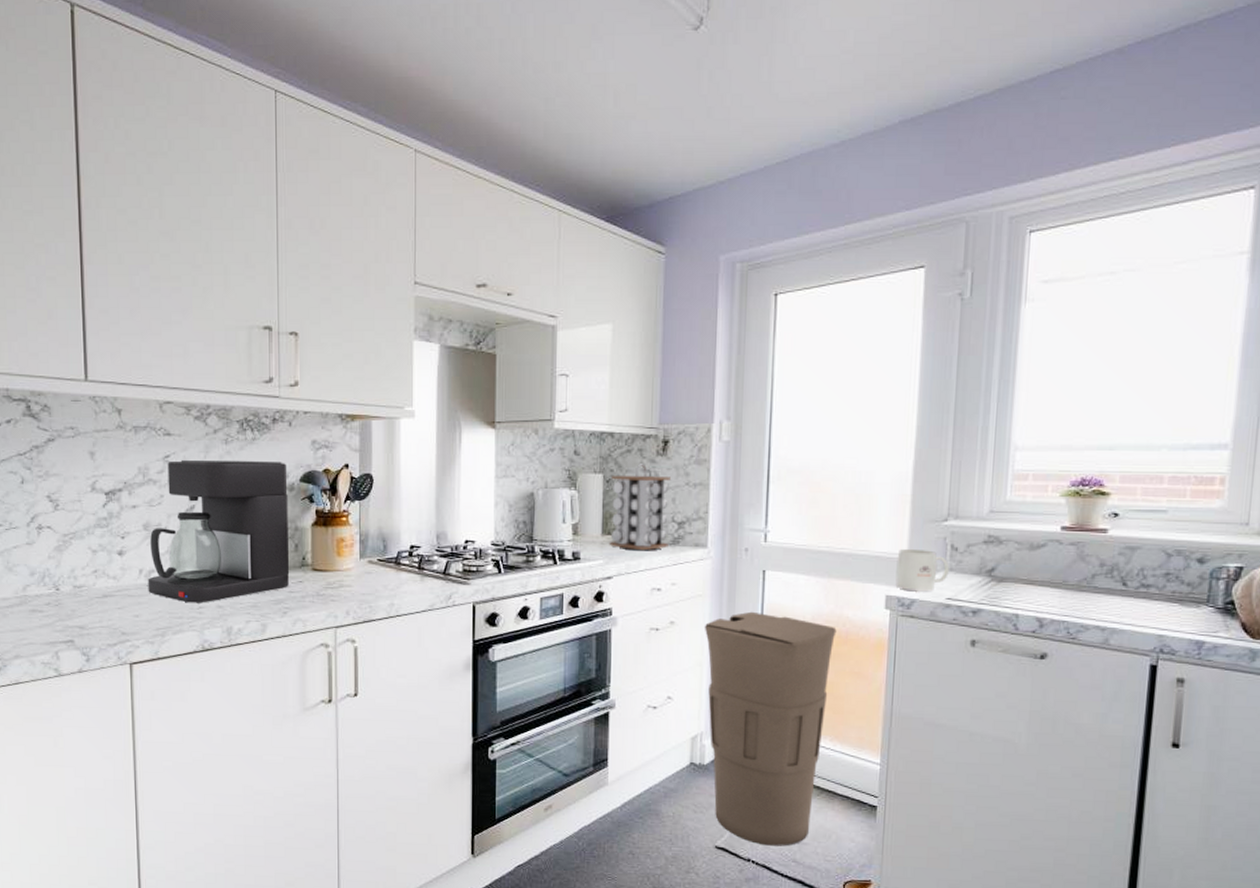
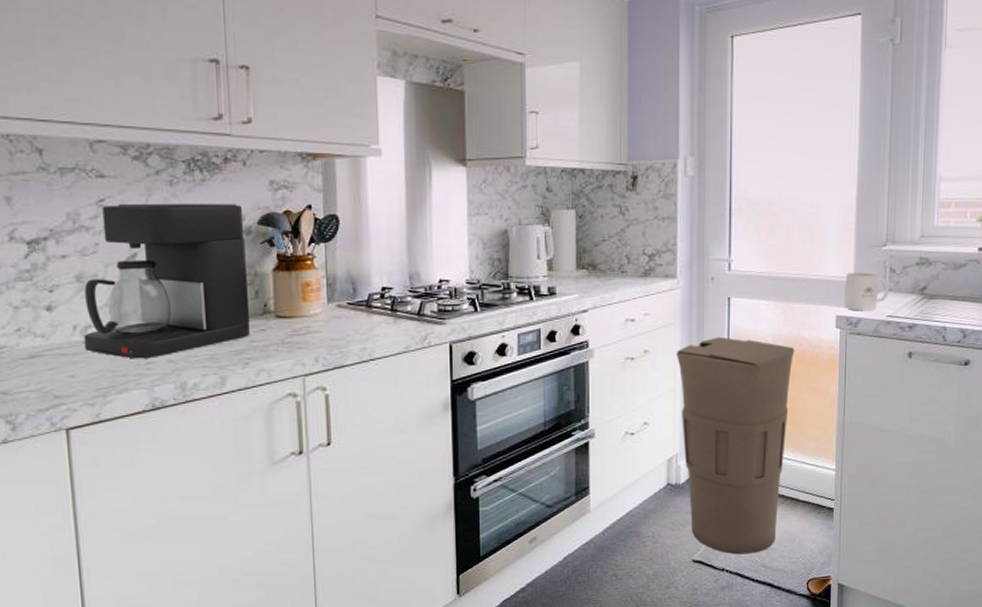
spice rack: present [609,464,671,551] -> none [583,199,640,284]

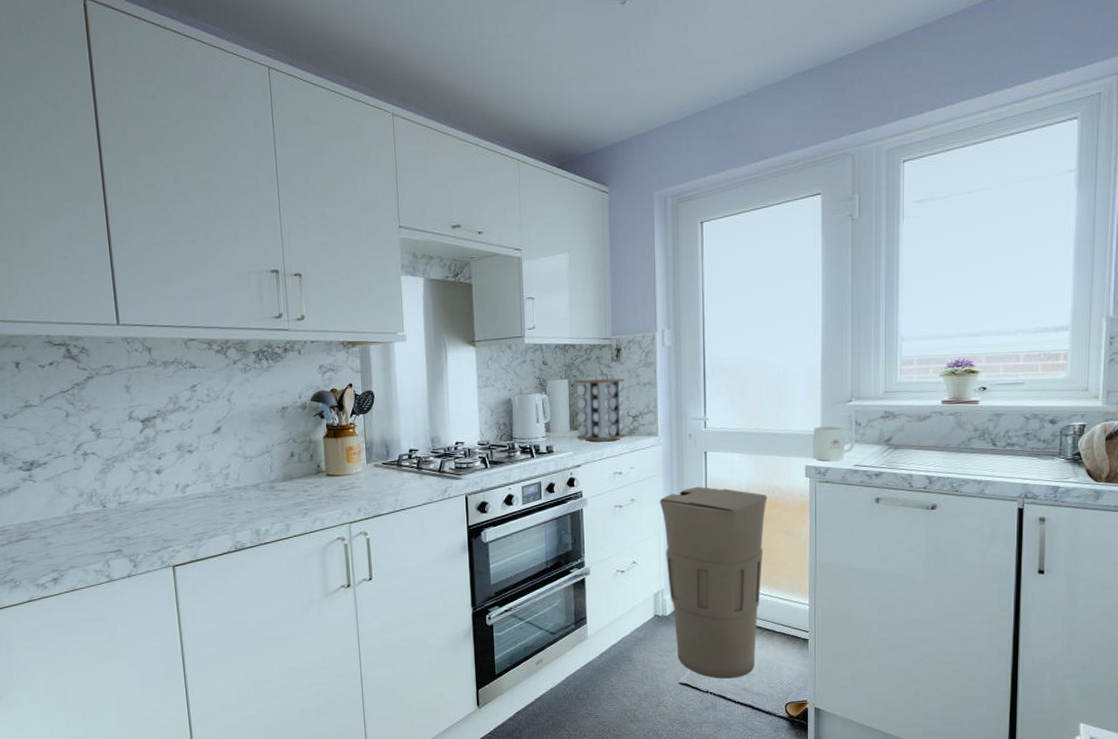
coffee maker: present [83,203,251,359] -> none [183,385,307,511]
spice rack: none [583,199,640,284] -> present [575,369,626,442]

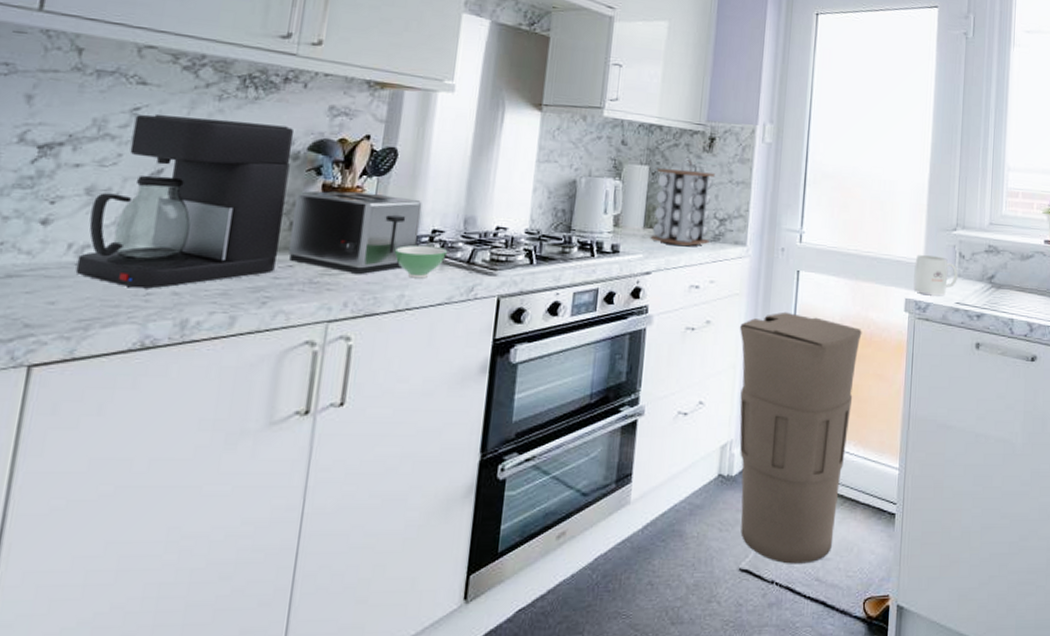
coffee maker: none [183,385,307,511] -> present [75,114,295,289]
toaster: none [310,427,401,488] -> present [287,190,422,275]
bowl: none [385,461,424,487] -> present [394,245,448,279]

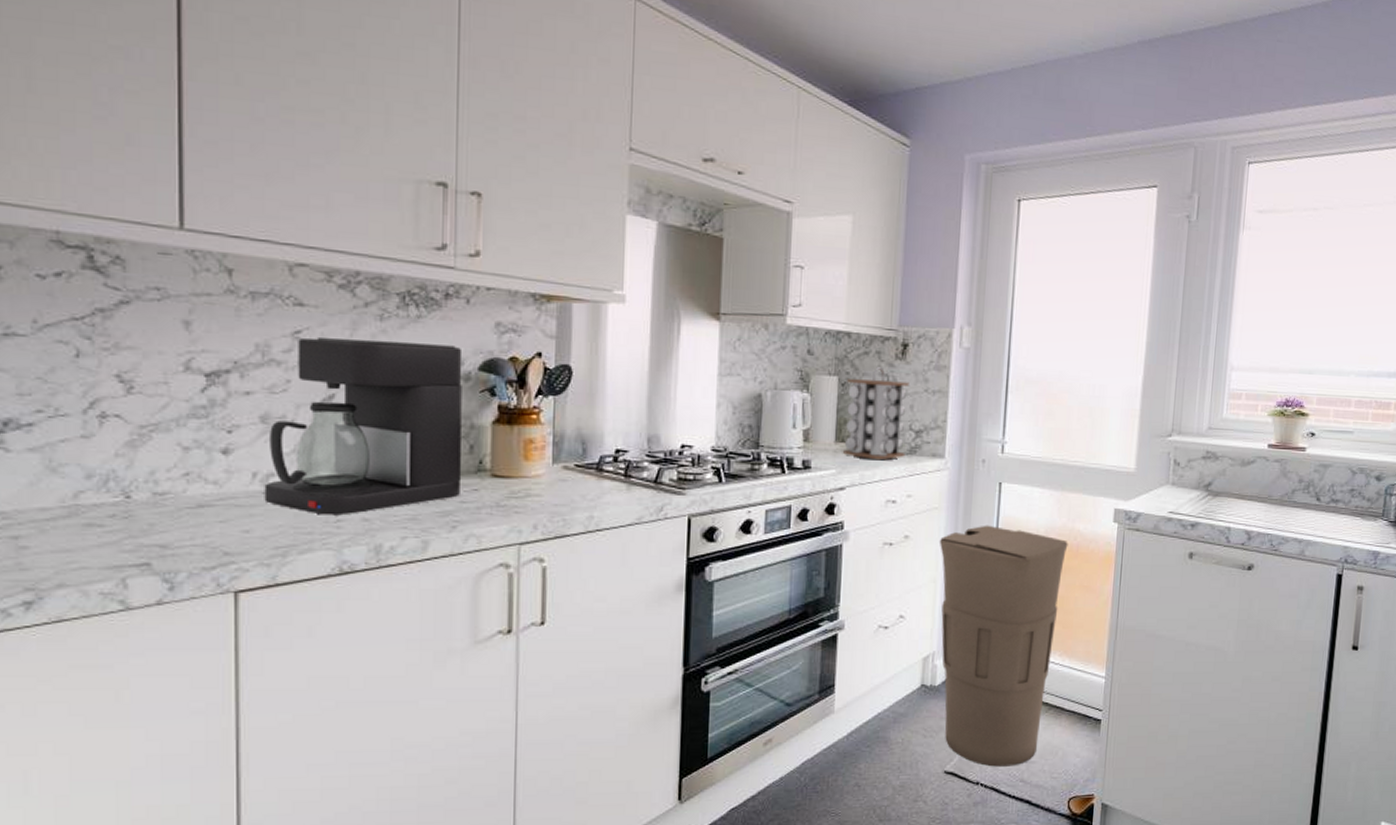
toaster: present [287,190,422,275] -> none [471,411,603,498]
bowl: present [394,245,448,279] -> none [578,465,634,499]
mug: present [913,254,958,297] -> none [1123,462,1172,506]

